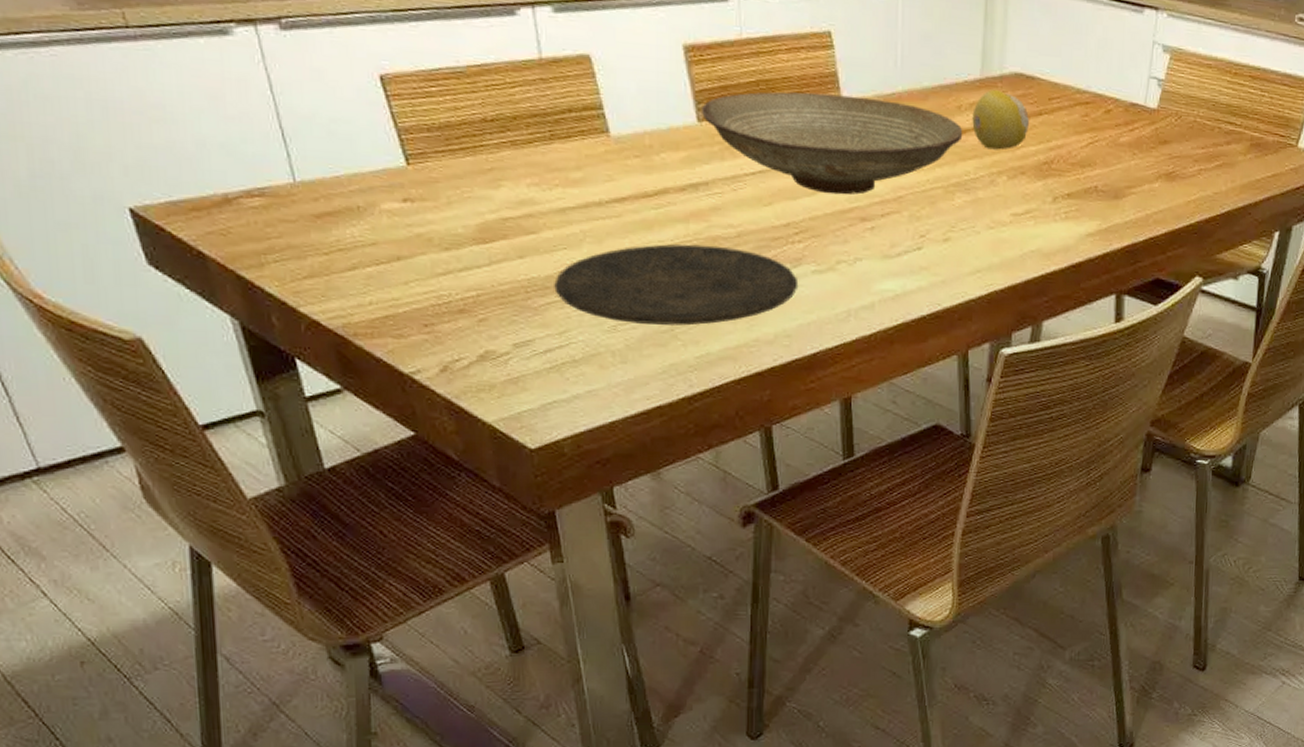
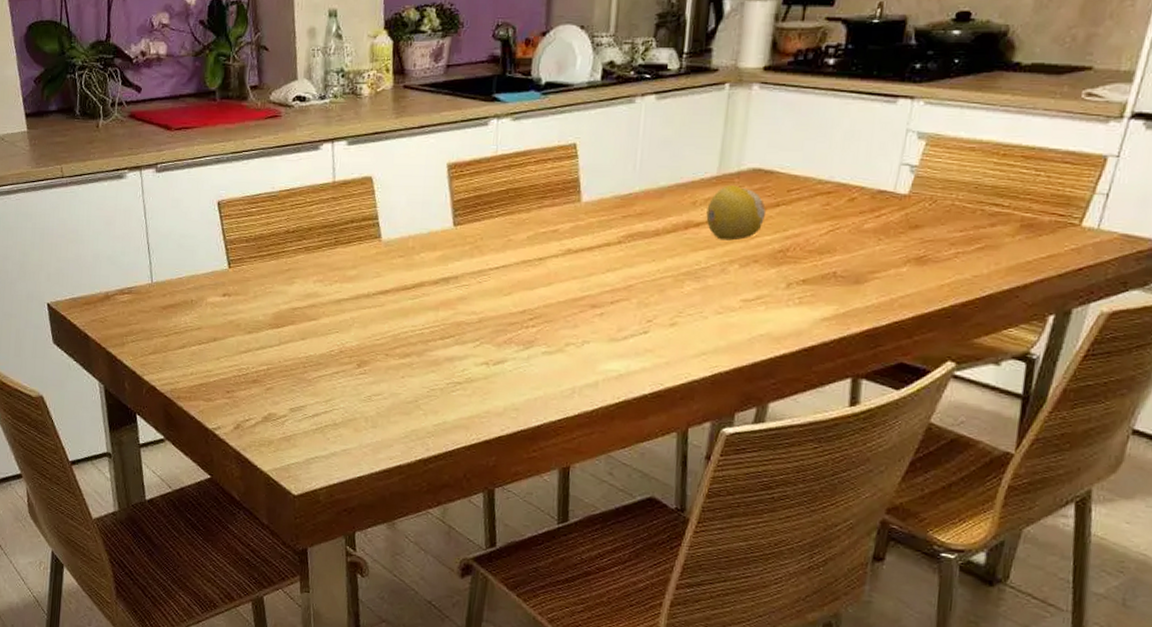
plate: present [554,244,799,326] -> none [325,328,529,398]
decorative bowl: present [702,91,963,195] -> none [458,197,697,285]

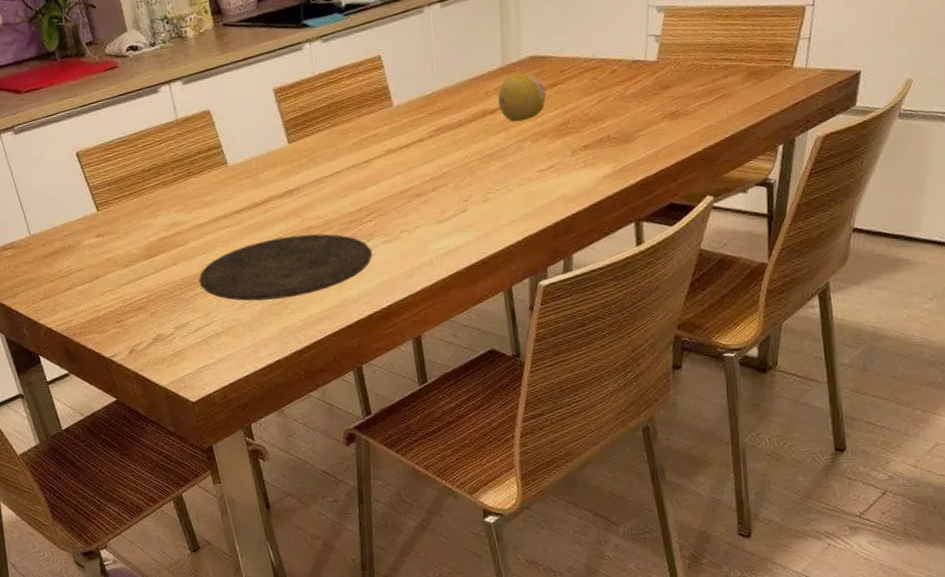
plate: none [325,328,529,398] -> present [199,233,373,301]

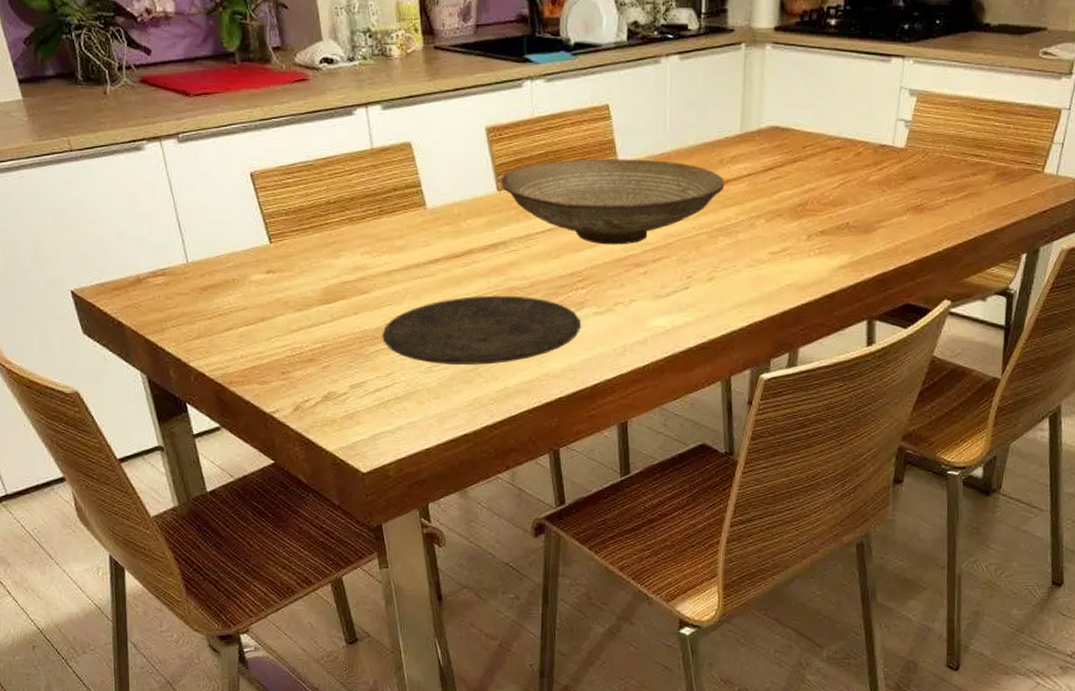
decorative bowl: none [290,99,492,181] -> present [501,158,725,245]
fruit: present [498,72,546,122] -> none [733,142,785,196]

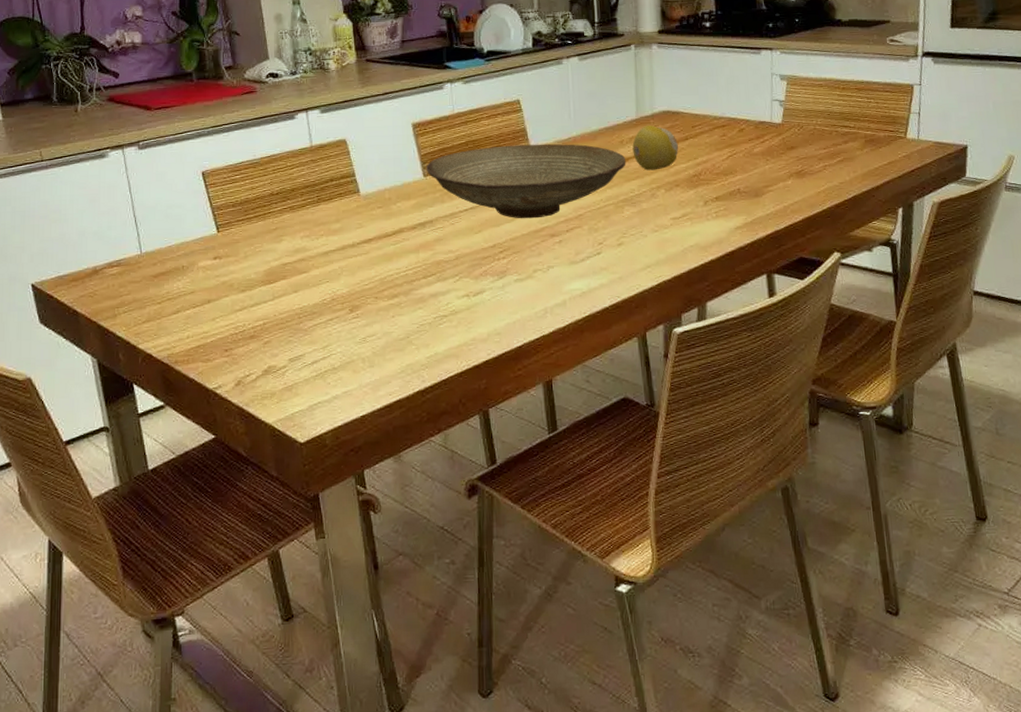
plate: present [382,295,582,365] -> none [320,268,505,335]
fruit: none [733,142,785,196] -> present [632,124,678,171]

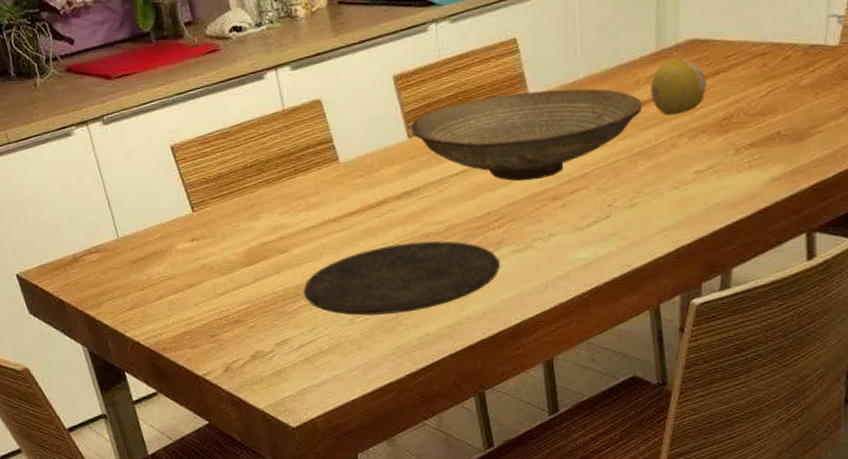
plate: none [320,268,505,335] -> present [303,241,501,316]

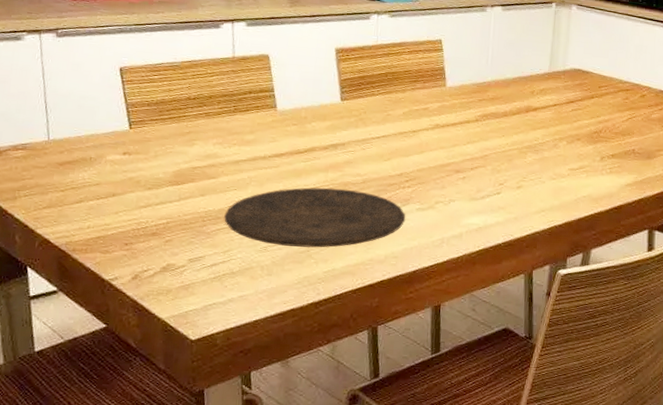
decorative bowl: present [411,88,643,182] -> none [344,80,535,154]
fruit: present [650,58,706,116] -> none [541,79,584,123]

